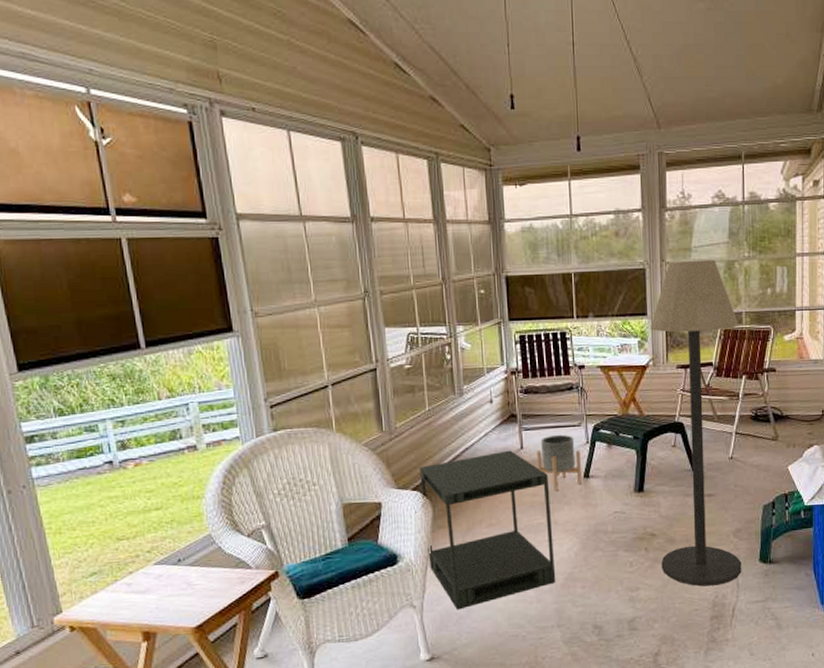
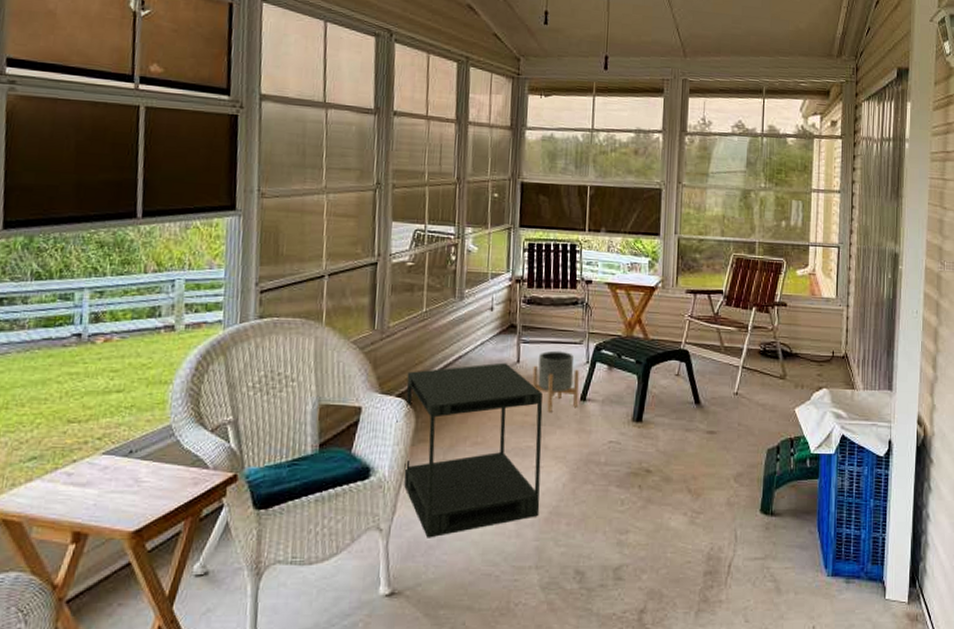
floor lamp: present [650,259,742,587] -> none [654,185,751,535]

